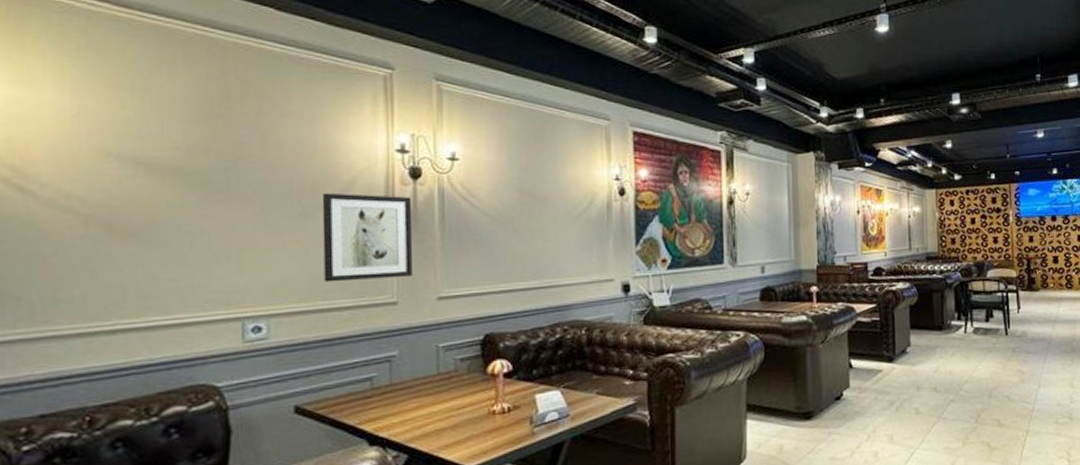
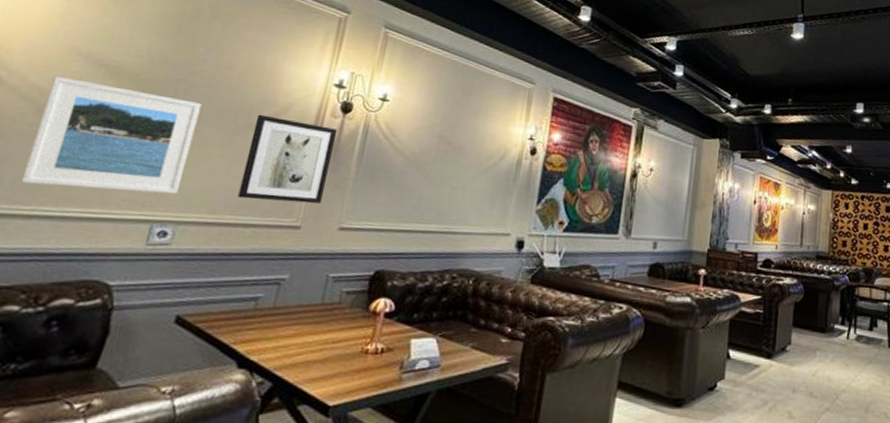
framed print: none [90,182,261,298] -> present [21,76,202,195]

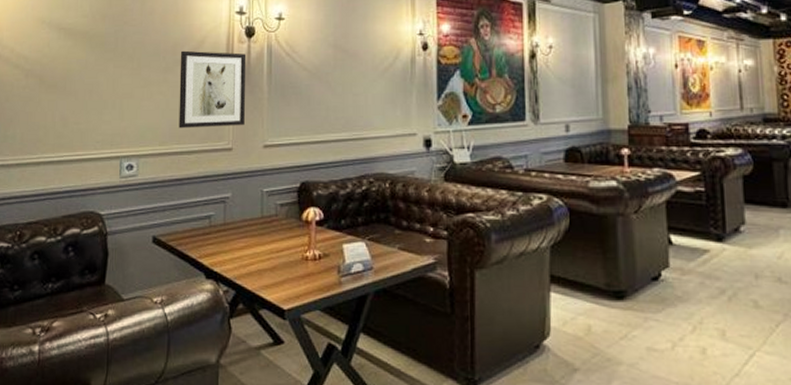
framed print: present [21,76,202,195] -> none [27,44,137,136]

